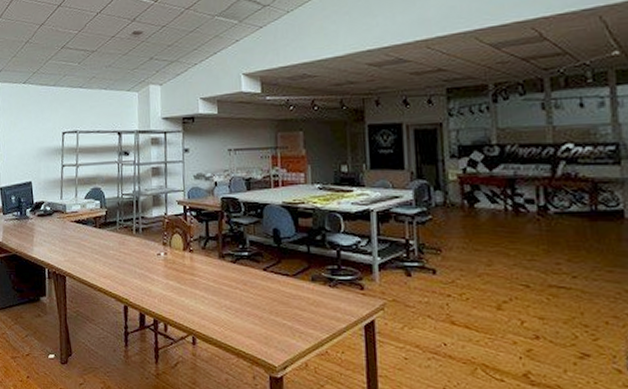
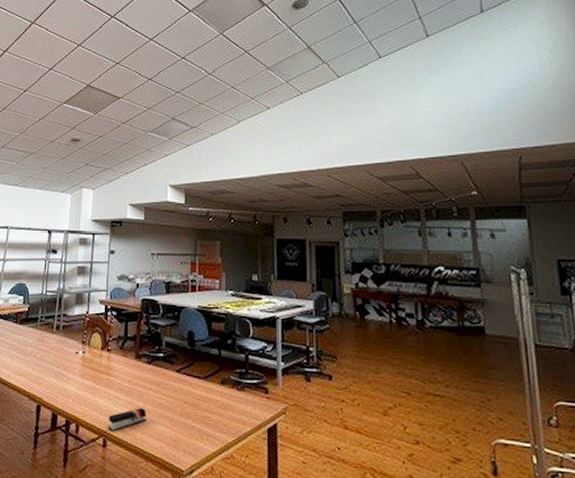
stapler: none [196,307,235,330] -> present [108,408,146,432]

